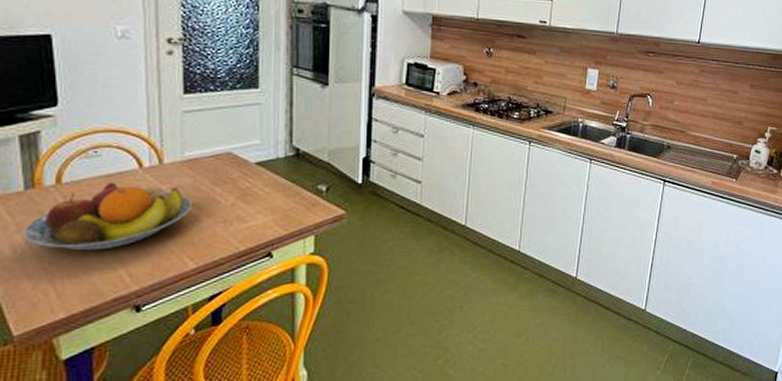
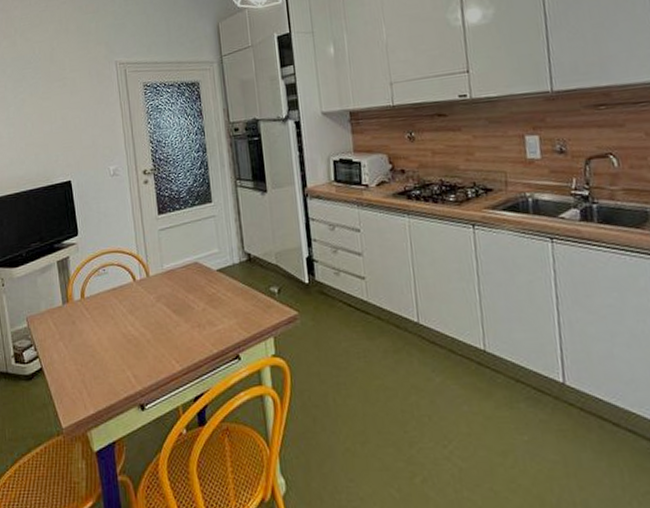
fruit bowl: present [23,182,192,251] -> none [63,294,173,355]

